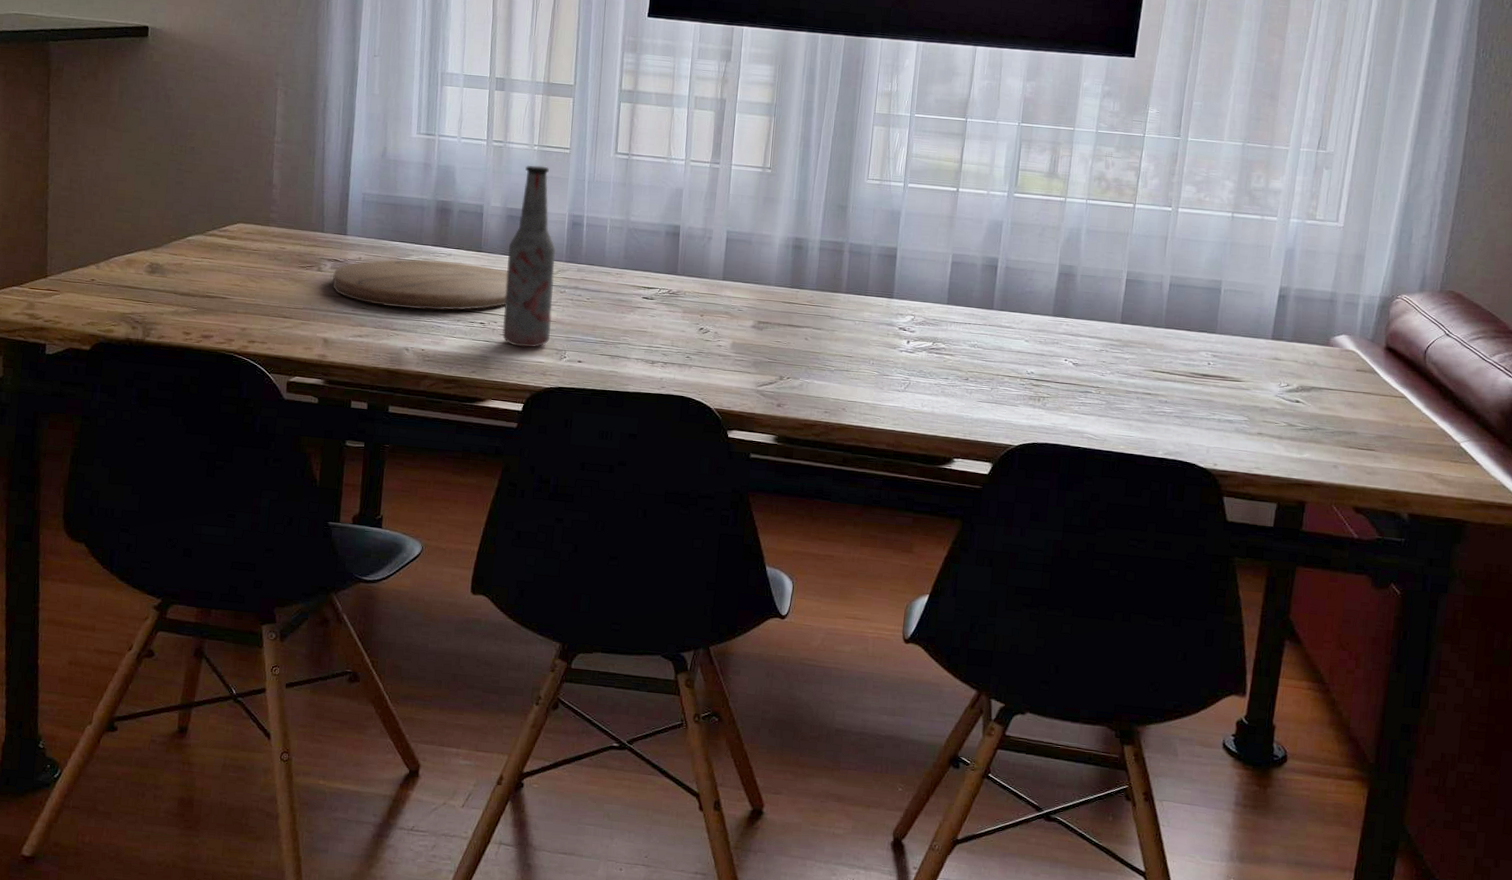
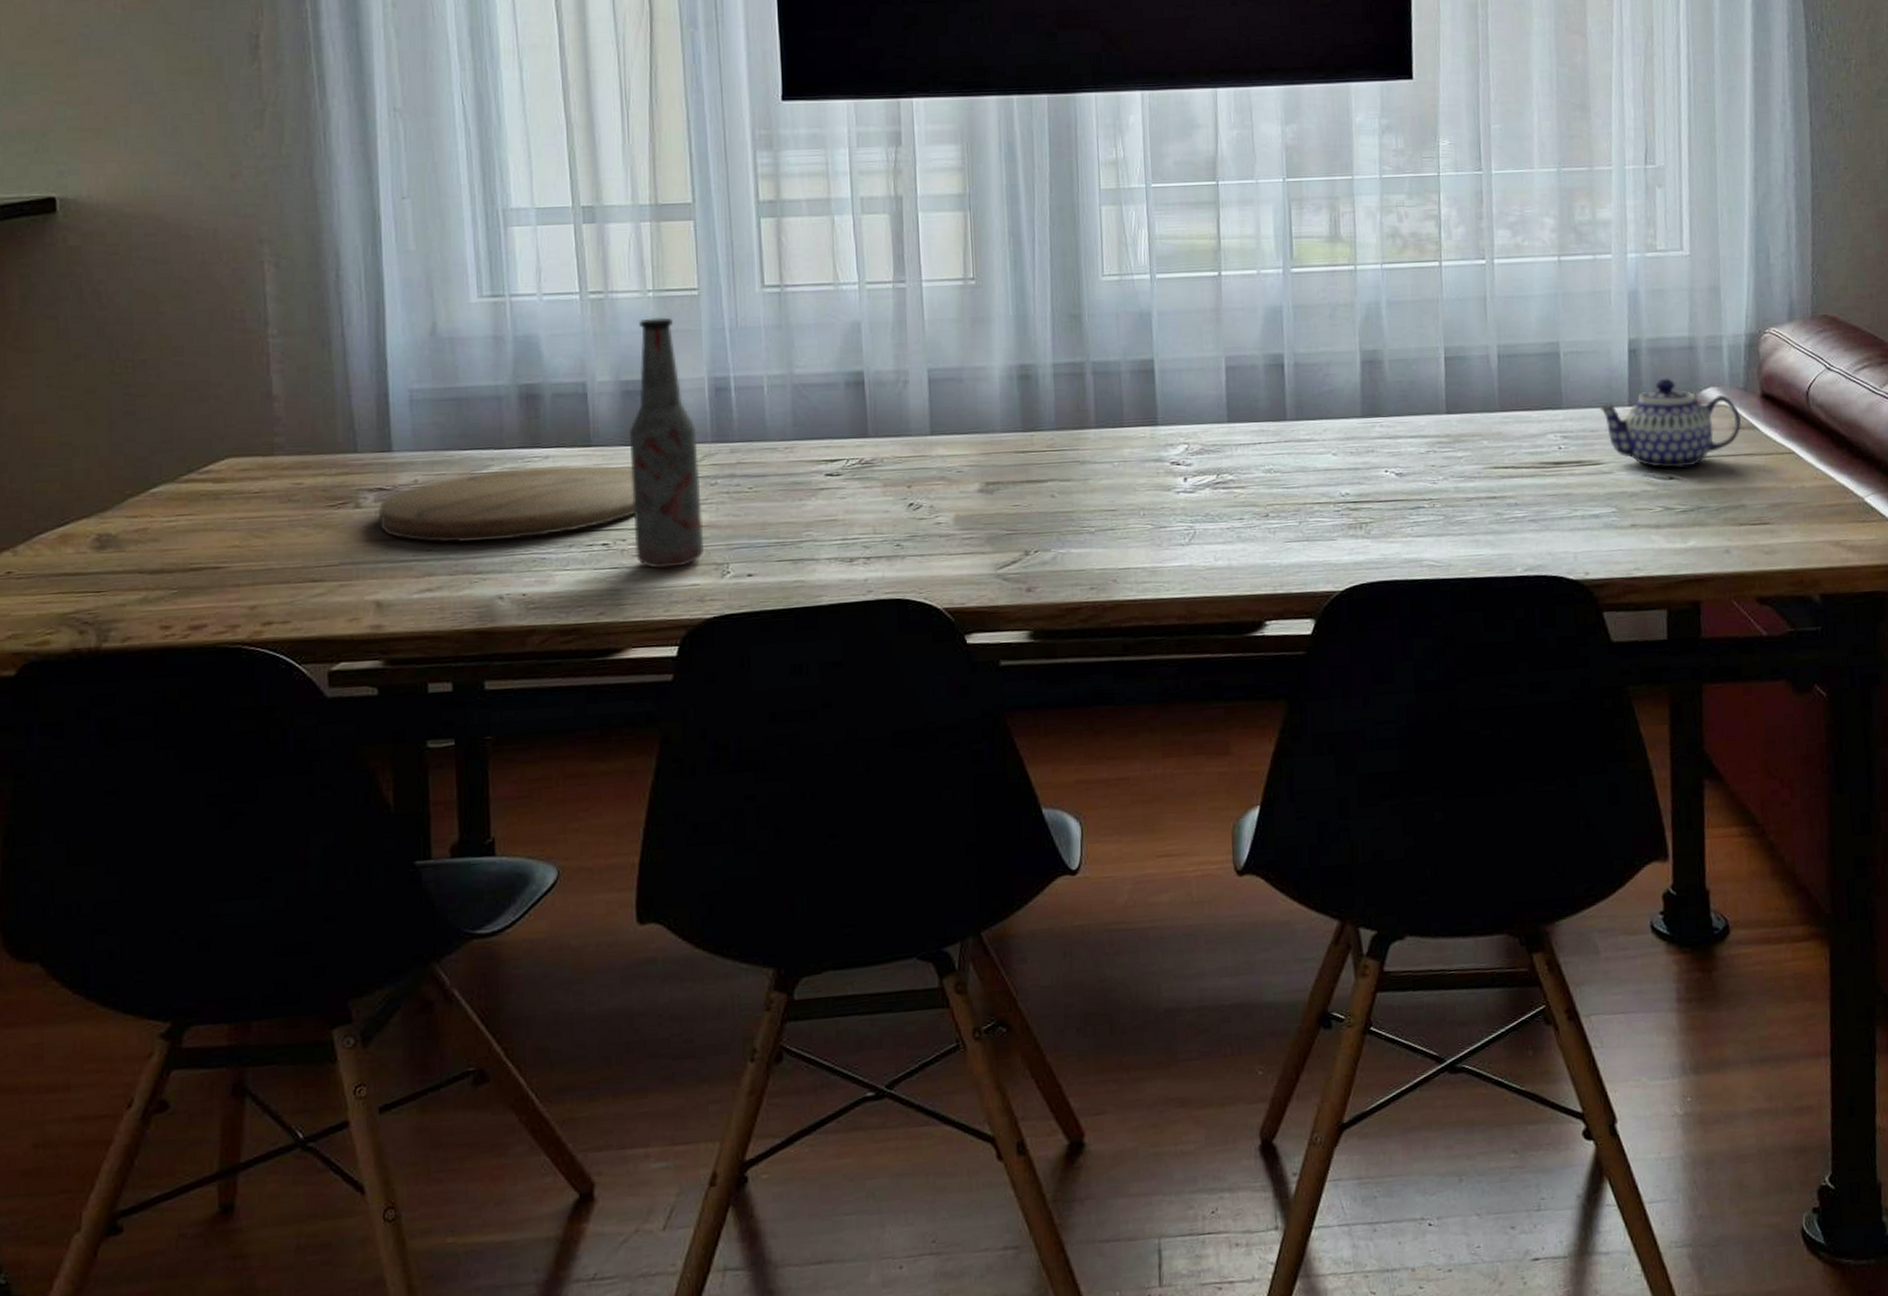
teapot: none [1247,322,1366,395] -> present [1599,378,1742,469]

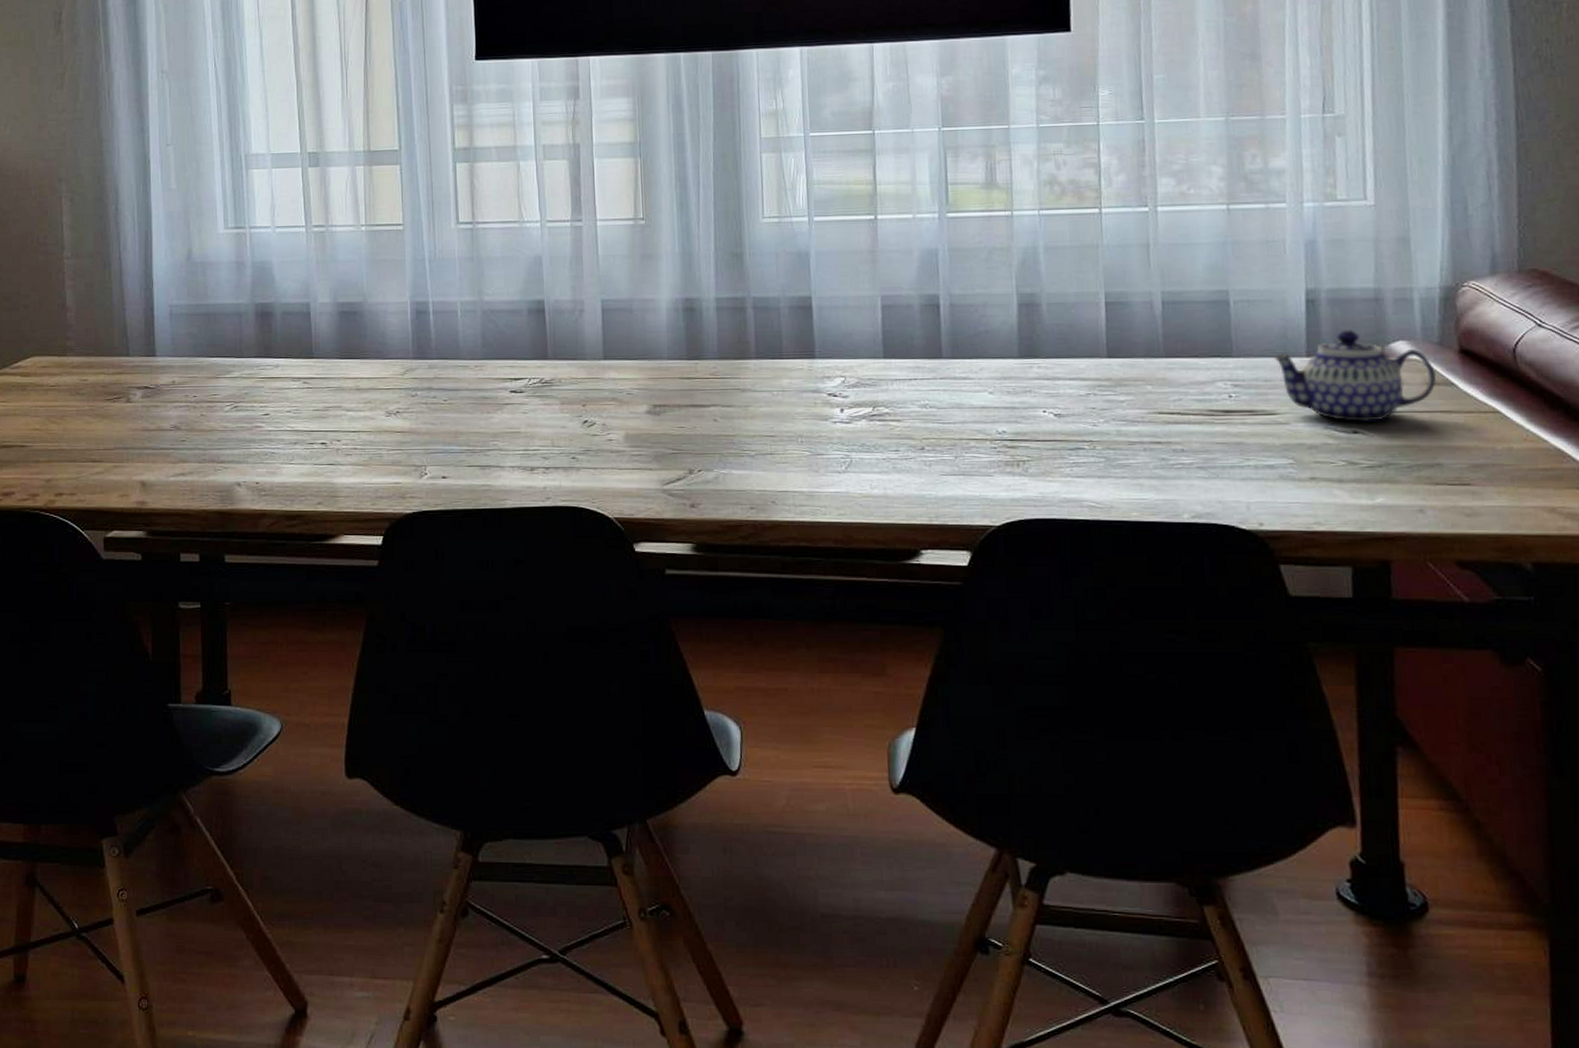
cutting board: present [377,465,636,543] -> none [144,373,349,436]
bottle: present [630,317,704,569] -> none [345,248,406,467]

